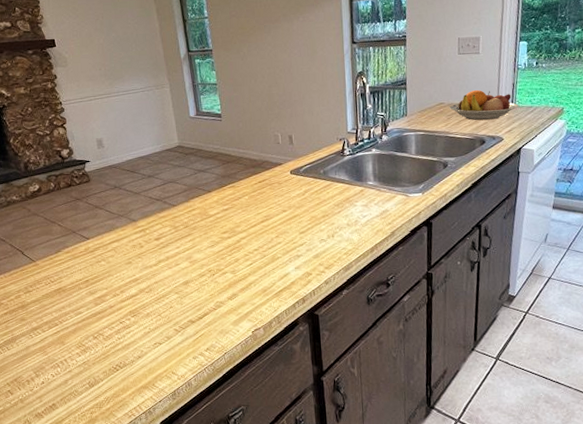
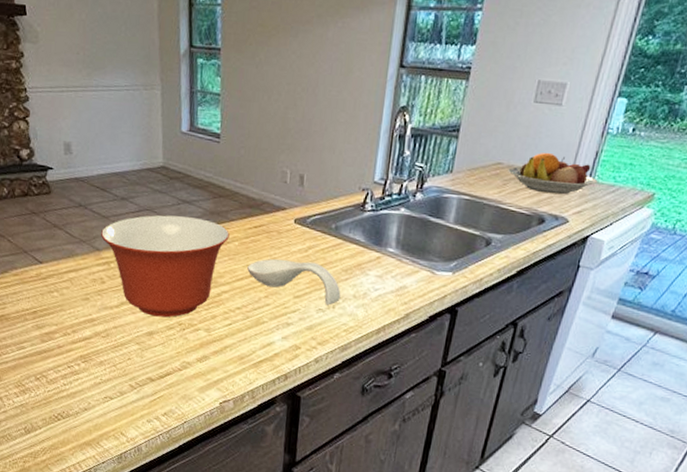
mixing bowl: none [135,182,240,268] -> present [101,215,230,318]
spoon rest: none [258,202,337,236] -> present [247,258,341,306]

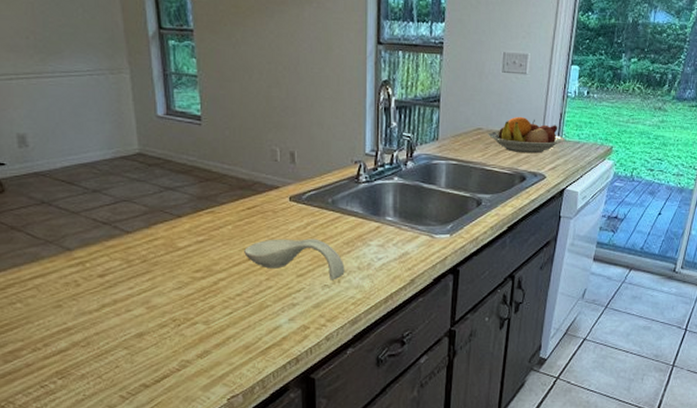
mixing bowl: present [101,215,230,318] -> none [71,204,221,316]

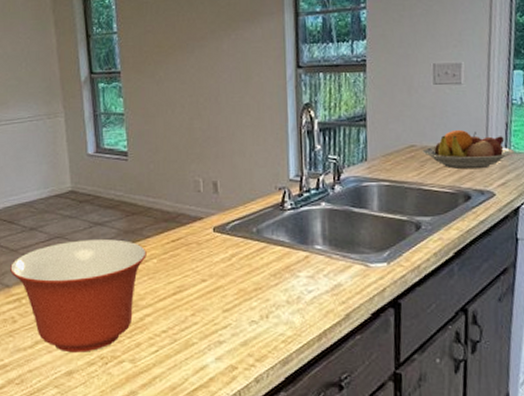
mixing bowl: none [71,204,221,316] -> present [10,239,147,353]
spoon rest: present [244,238,345,280] -> none [169,270,273,316]

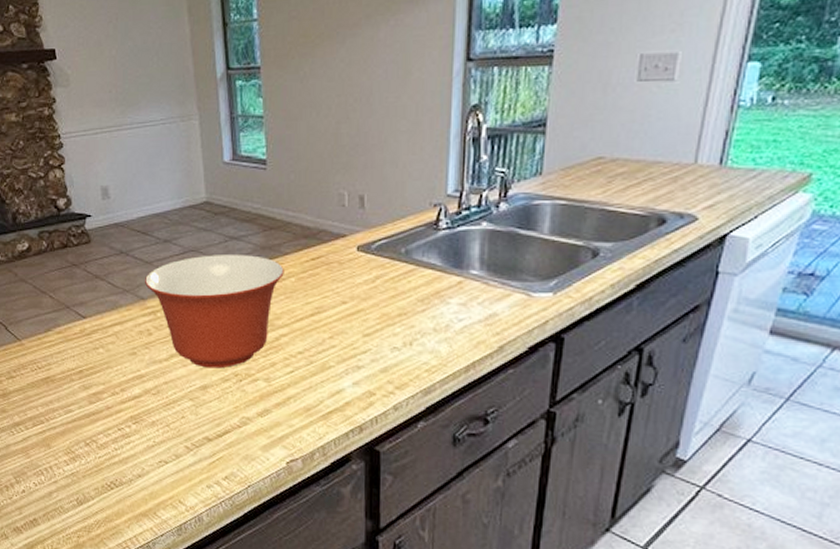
fruit bowl: present [422,129,515,170] -> none [612,138,732,188]

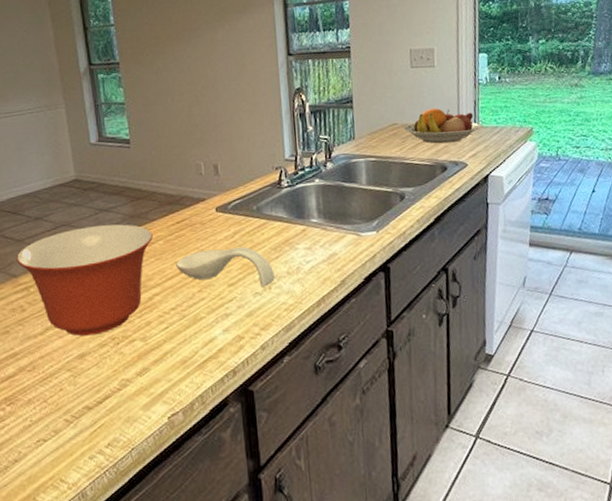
spoon rest: none [307,293,418,343] -> present [176,246,275,287]
fruit bowl: none [612,138,732,188] -> present [403,108,483,144]

